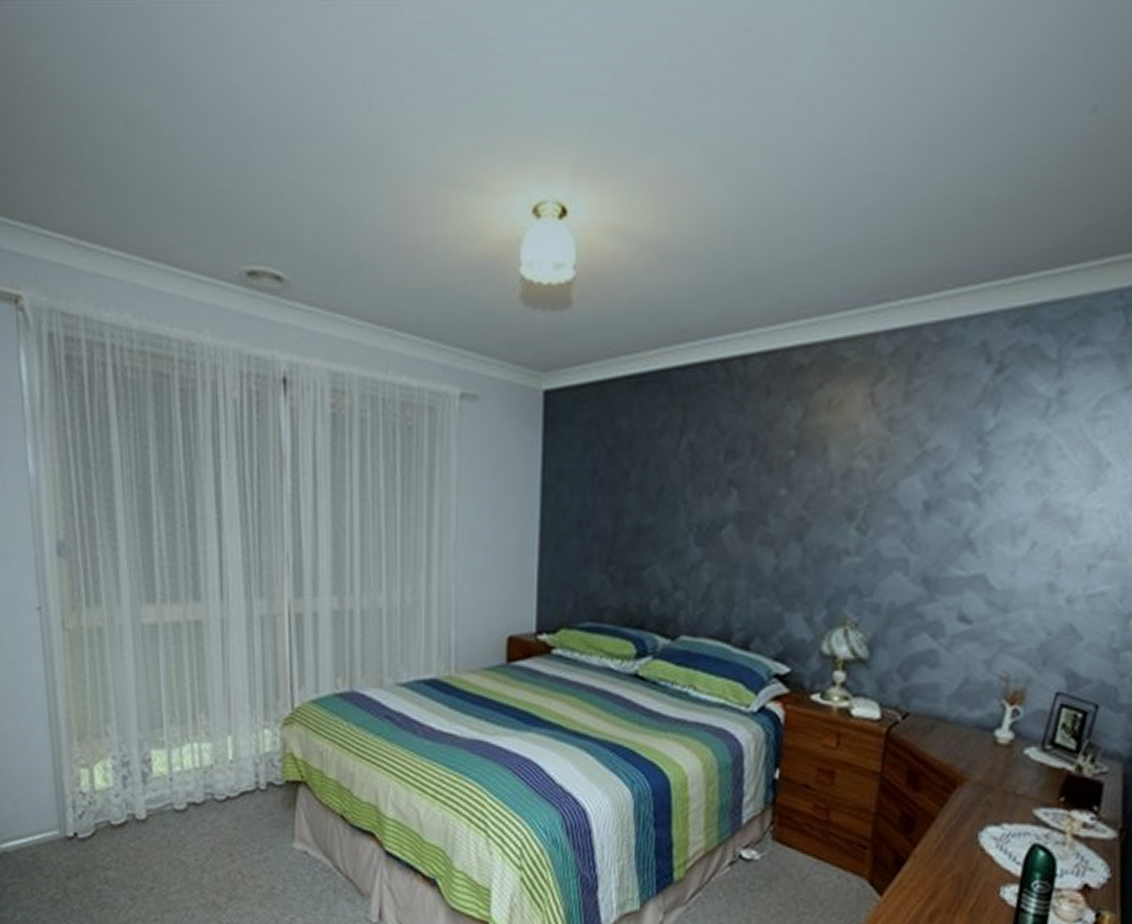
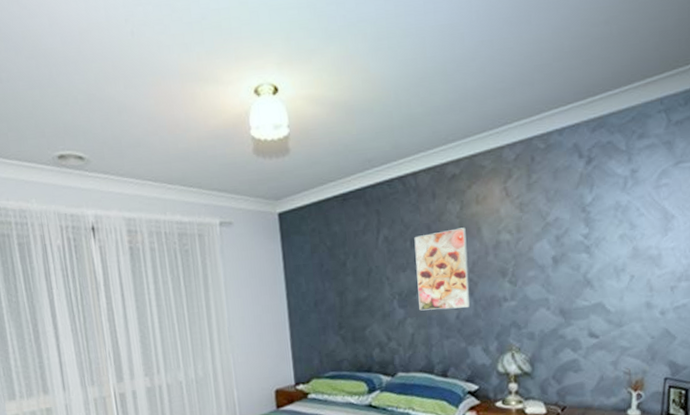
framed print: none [723,443,806,557] -> present [414,227,471,311]

